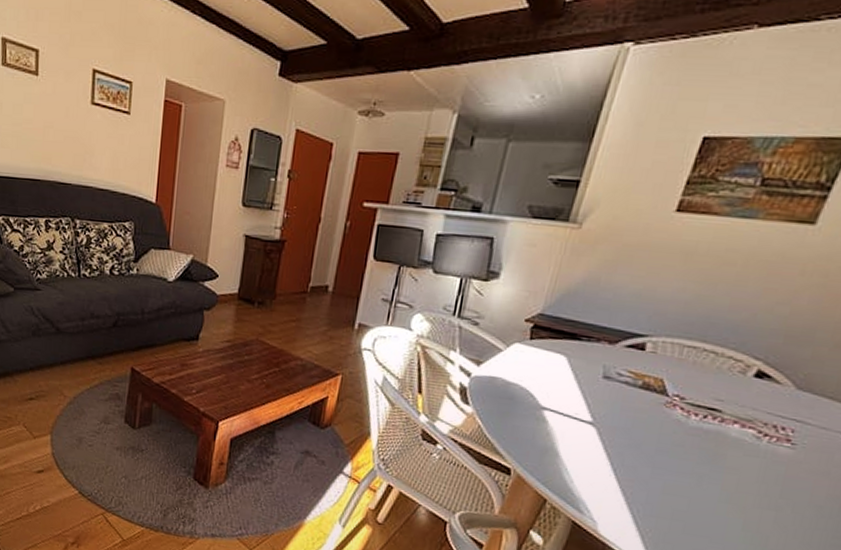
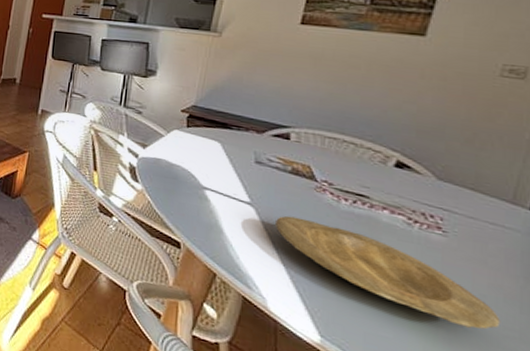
plate: none [616,434,832,540] -> present [275,215,501,330]

